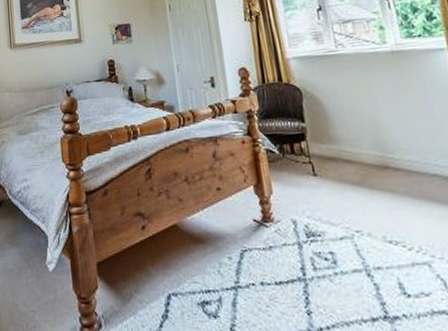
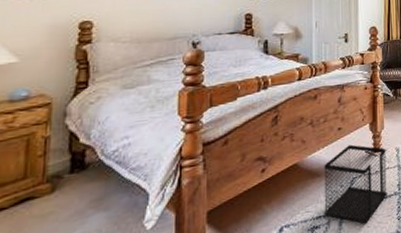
wastebasket: none [206,209,289,311] -> present [324,144,387,224]

